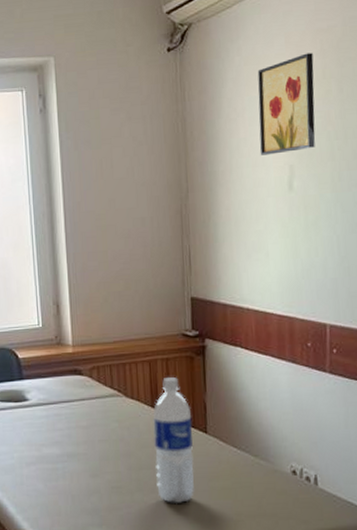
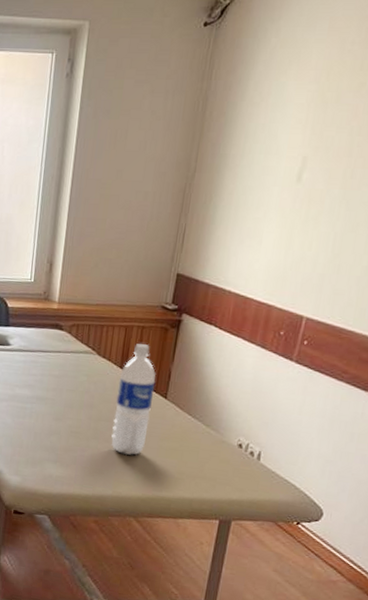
wall art: present [257,53,316,156] -> none [275,41,355,144]

